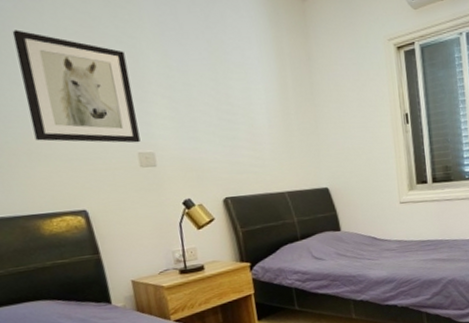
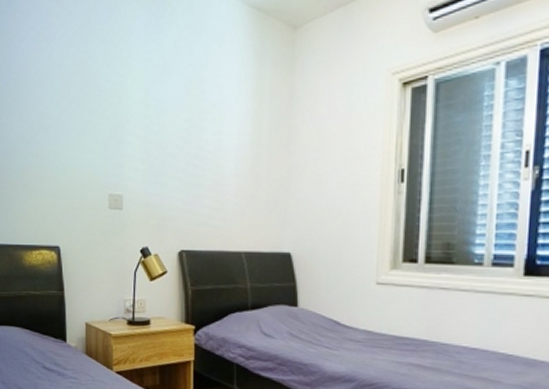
wall art: present [12,30,140,143] -> none [27,70,113,184]

